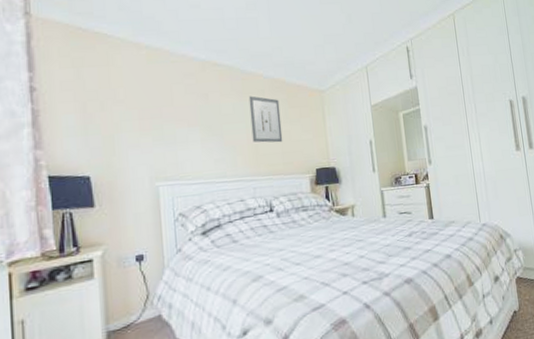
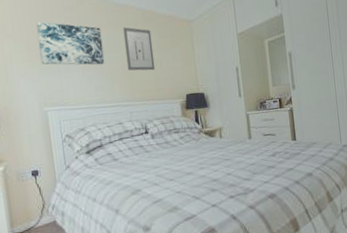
wall art: none [151,87,228,136] -> present [36,21,105,65]

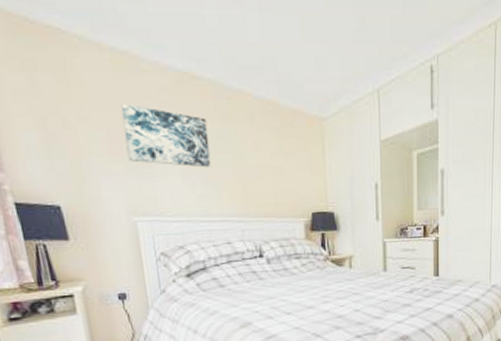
wall art: present [123,27,156,71] -> none [235,120,275,180]

